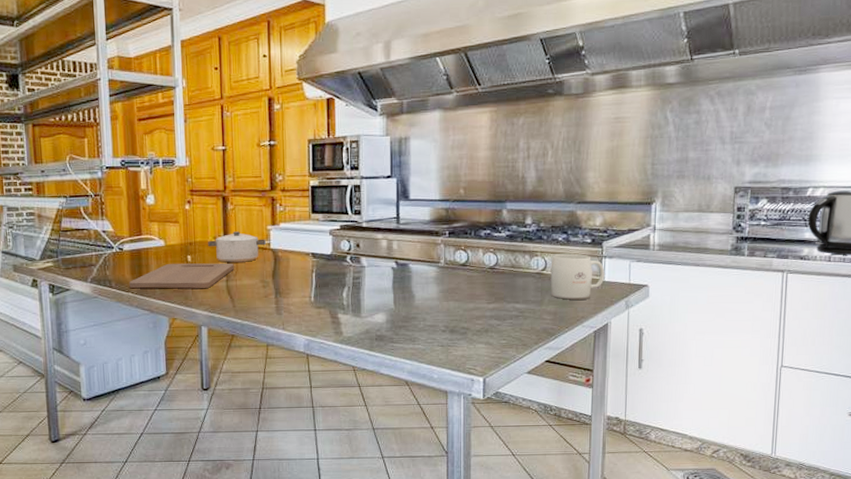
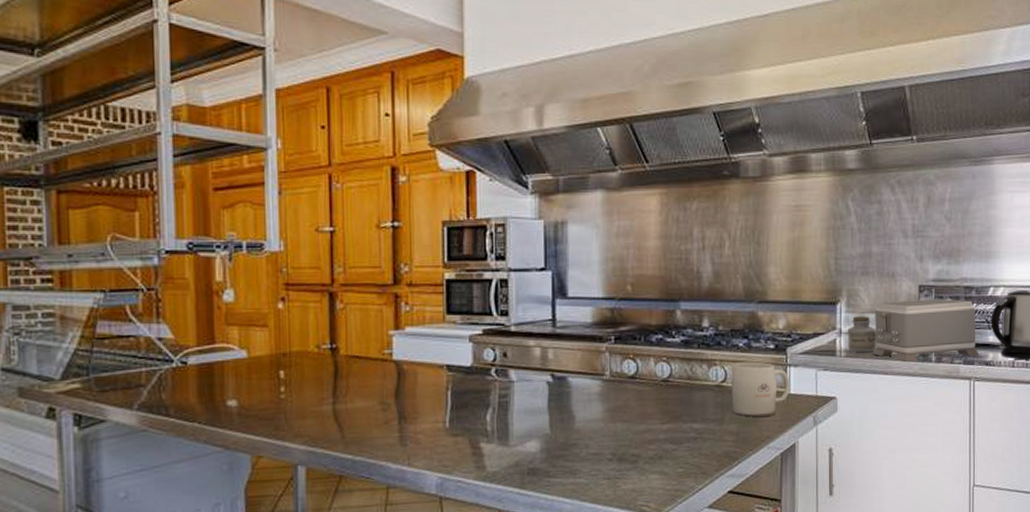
cutting board: present [129,263,234,289] -> none [195,379,344,418]
cooking pot: present [208,231,267,263] -> none [308,338,388,379]
jar: none [661,214,690,247] -> present [848,316,876,353]
toaster: none [685,198,794,256] -> present [873,298,979,363]

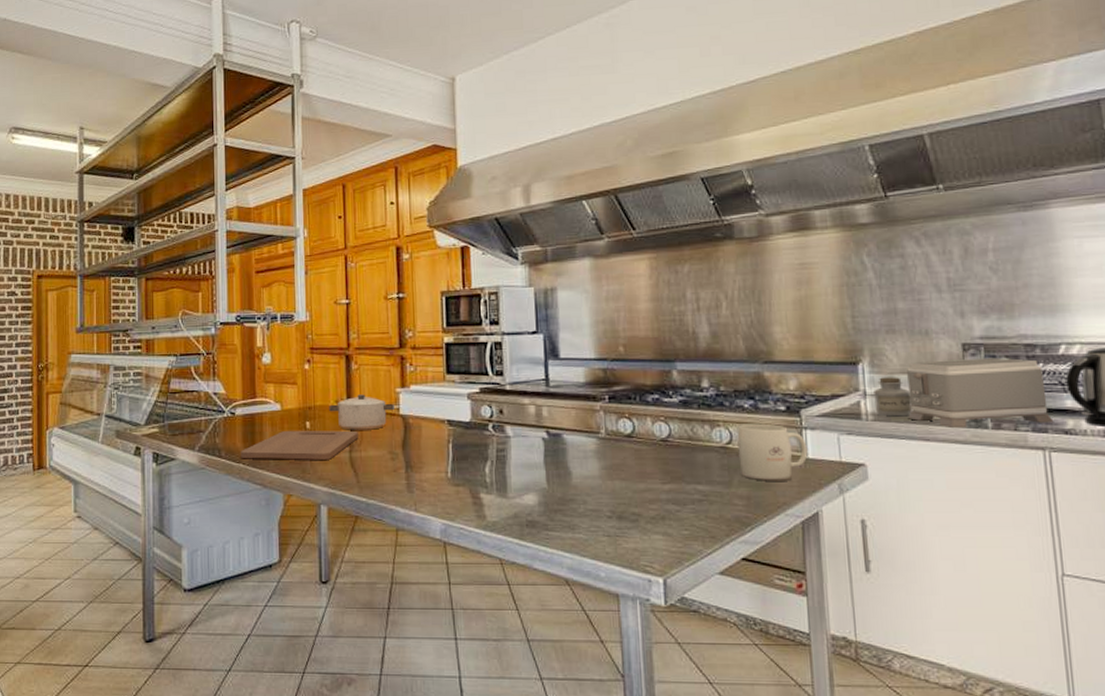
cutting board: none [195,379,344,418] -> present [241,430,359,461]
cooking pot: none [308,338,388,379] -> present [329,394,396,430]

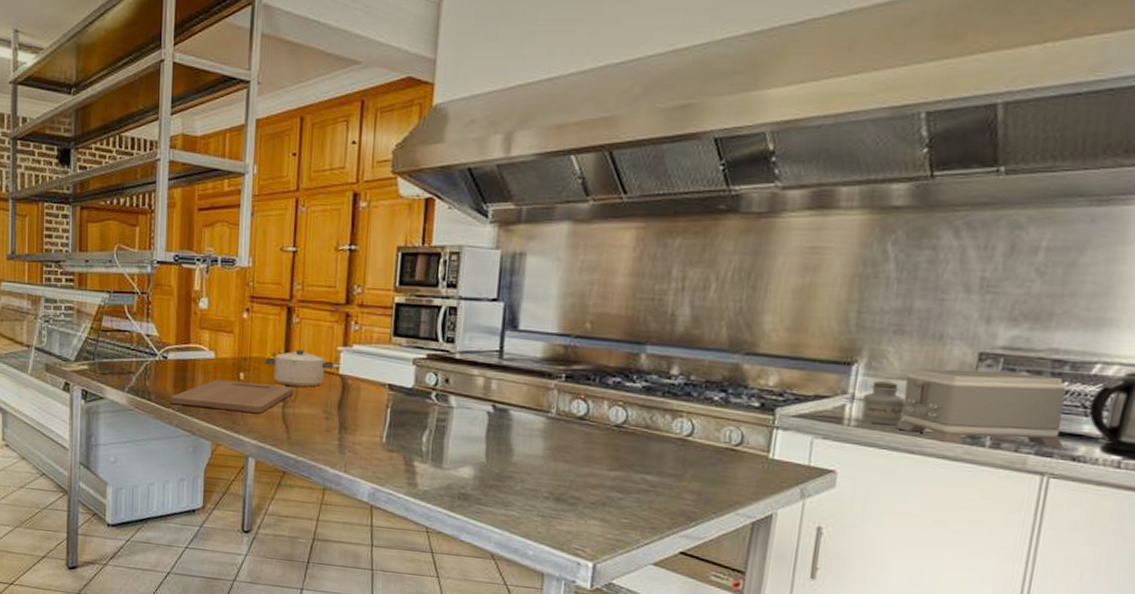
mug: present [737,423,808,481] -> none [696,417,776,480]

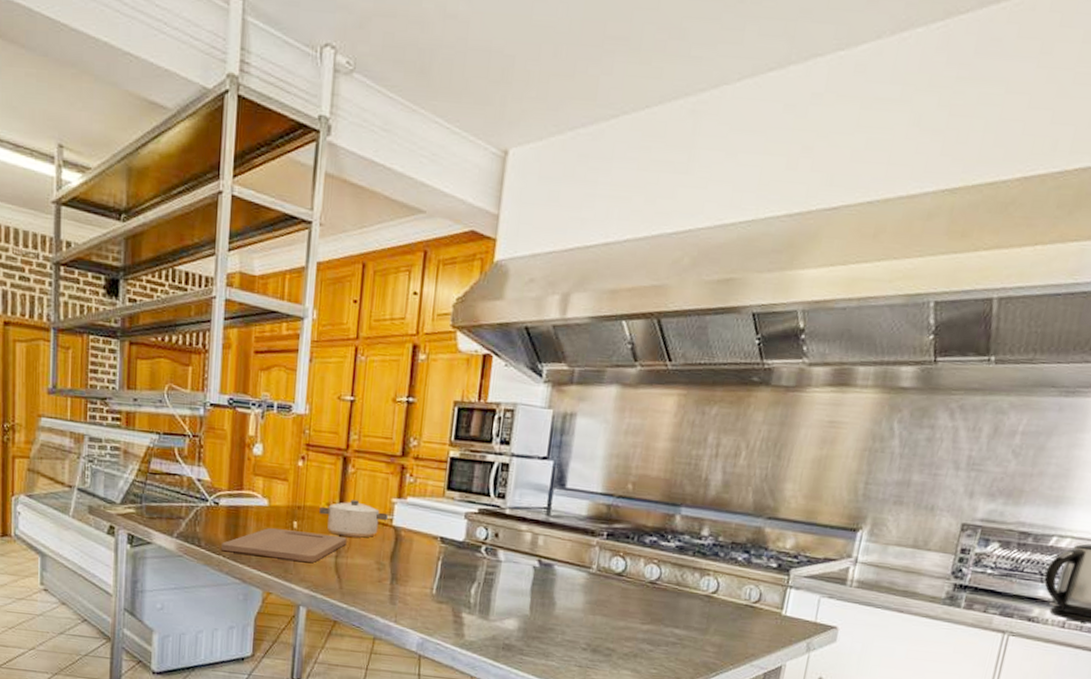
jar: present [860,381,906,426] -> none [861,547,899,587]
toaster: present [895,368,1067,448] -> none [889,536,1029,609]

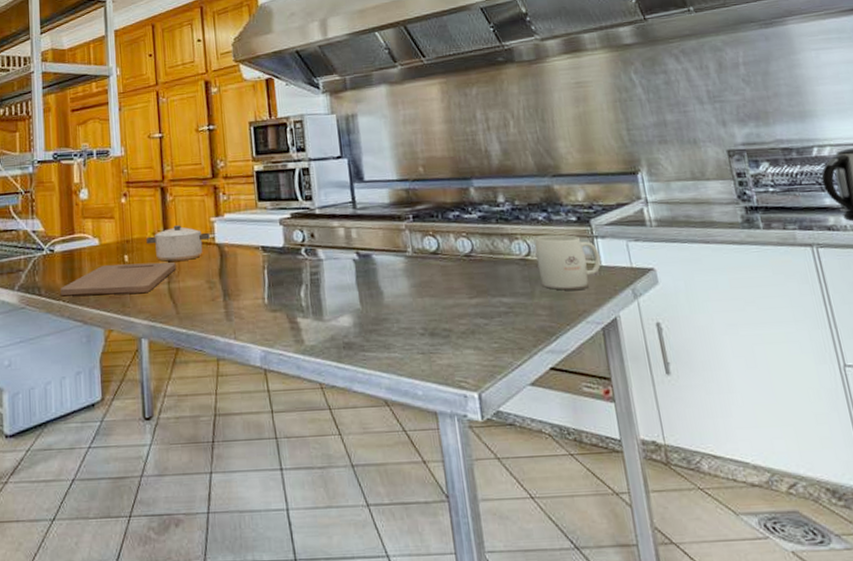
mug: none [719,575,788,635] -> present [535,234,601,291]

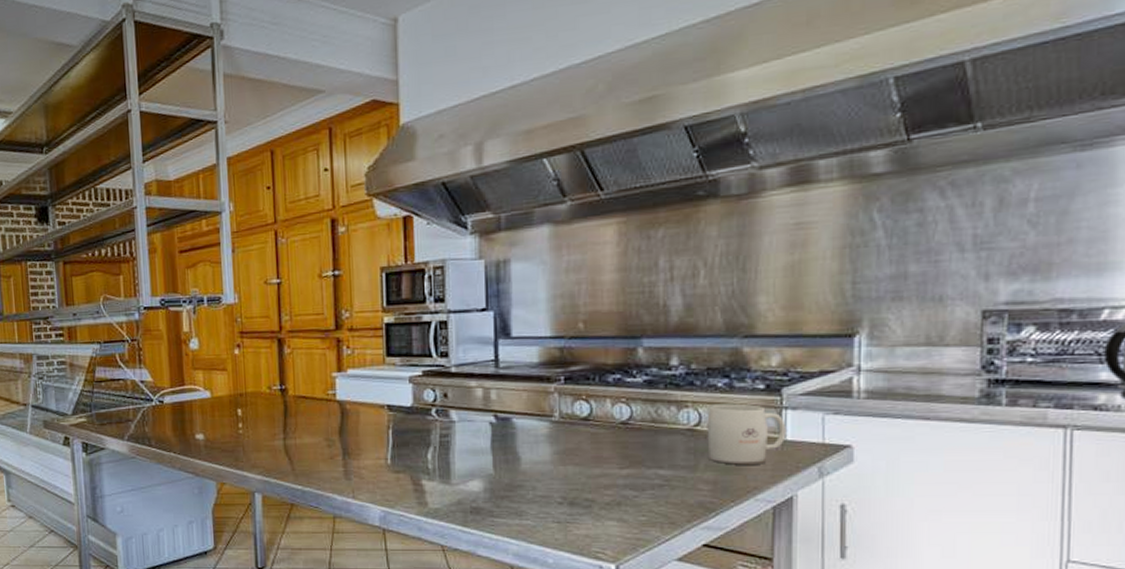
cutting board: present [61,262,176,297] -> none [171,417,293,449]
cooking pot: present [146,225,211,262] -> none [261,380,332,417]

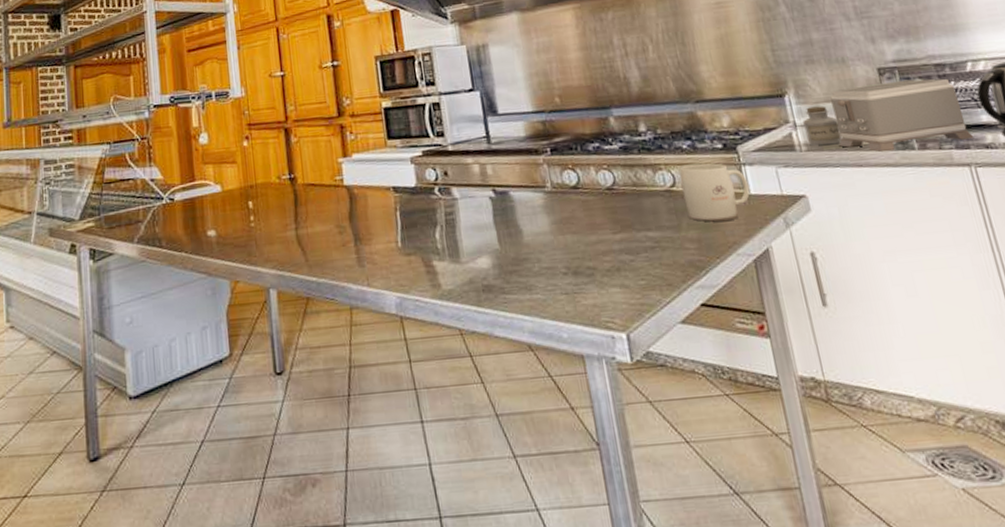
jar: none [869,350,913,394] -> present [803,106,842,145]
toaster: none [907,325,1082,406] -> present [830,78,974,153]

